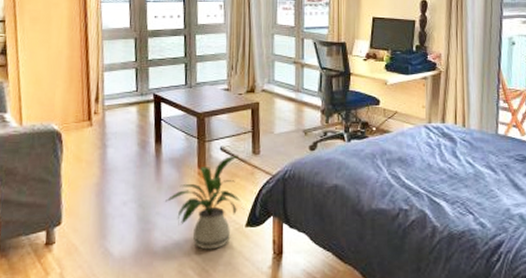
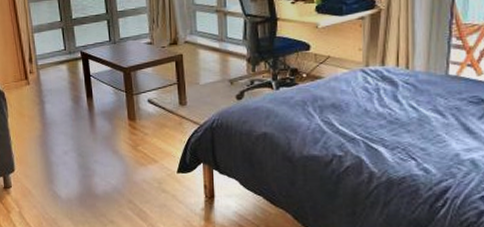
house plant: present [165,155,241,250] -> none [101,106,172,194]

